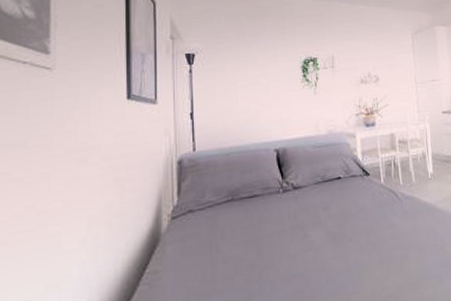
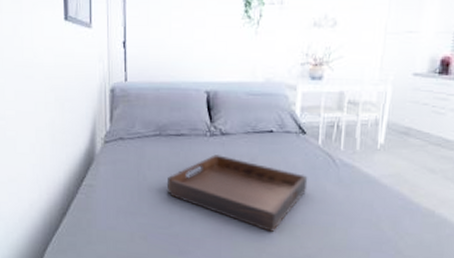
serving tray: none [242,209,379,280] -> present [166,154,308,232]

